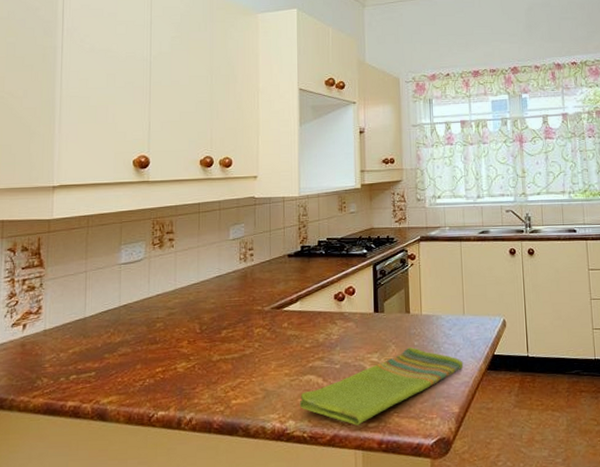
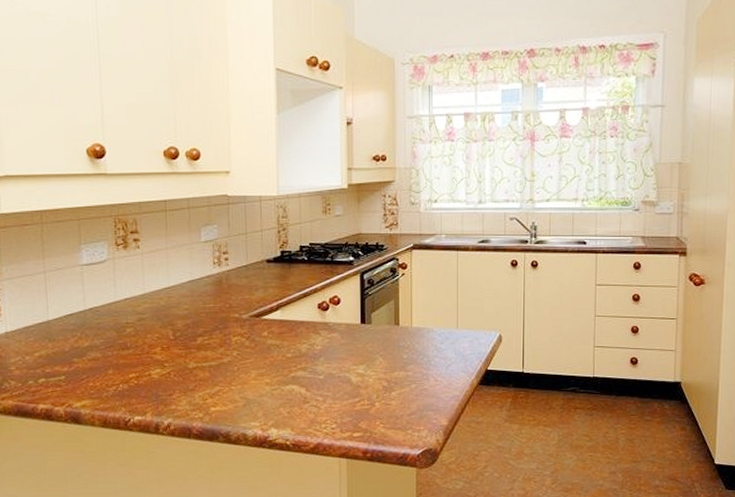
dish towel: present [299,346,464,425] -> none [281,359,455,435]

